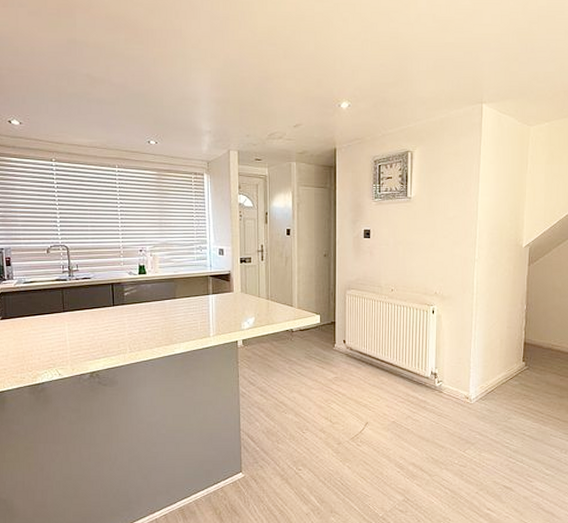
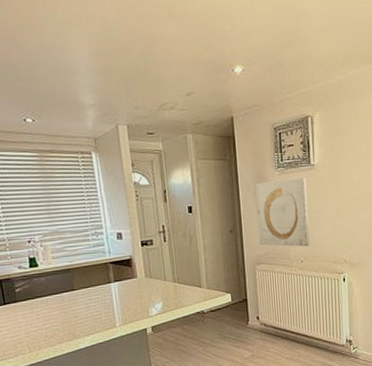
wall art: none [351,208,402,275] -> present [255,176,310,247]

